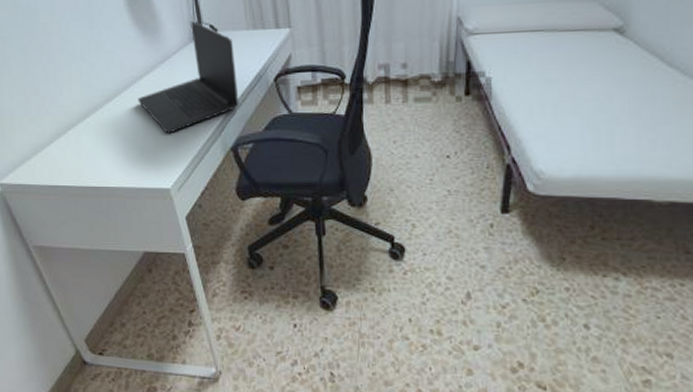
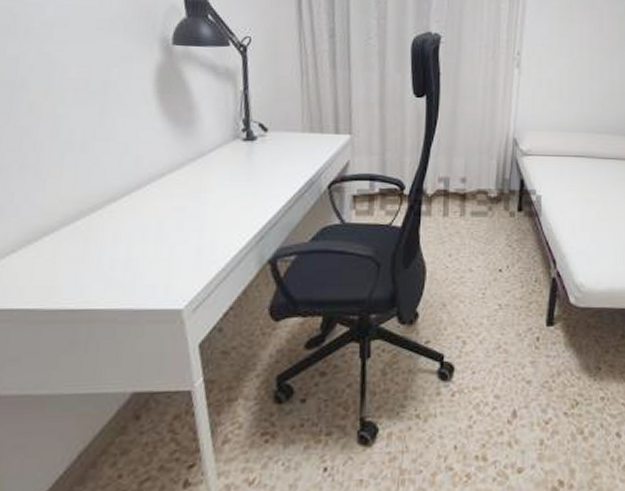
laptop: present [138,21,239,134] -> none [154,118,285,243]

